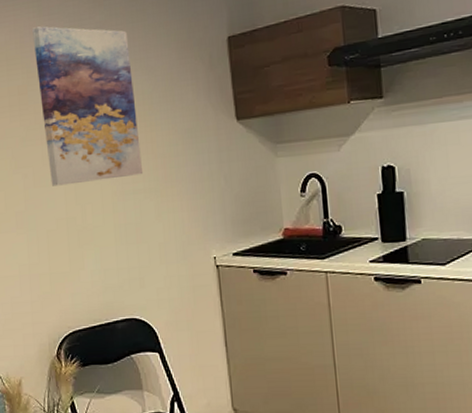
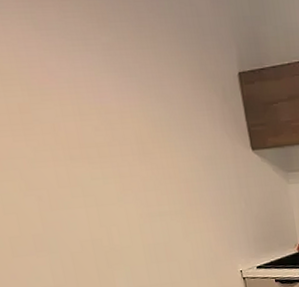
wall art: present [32,26,144,187] -> none [28,41,168,209]

